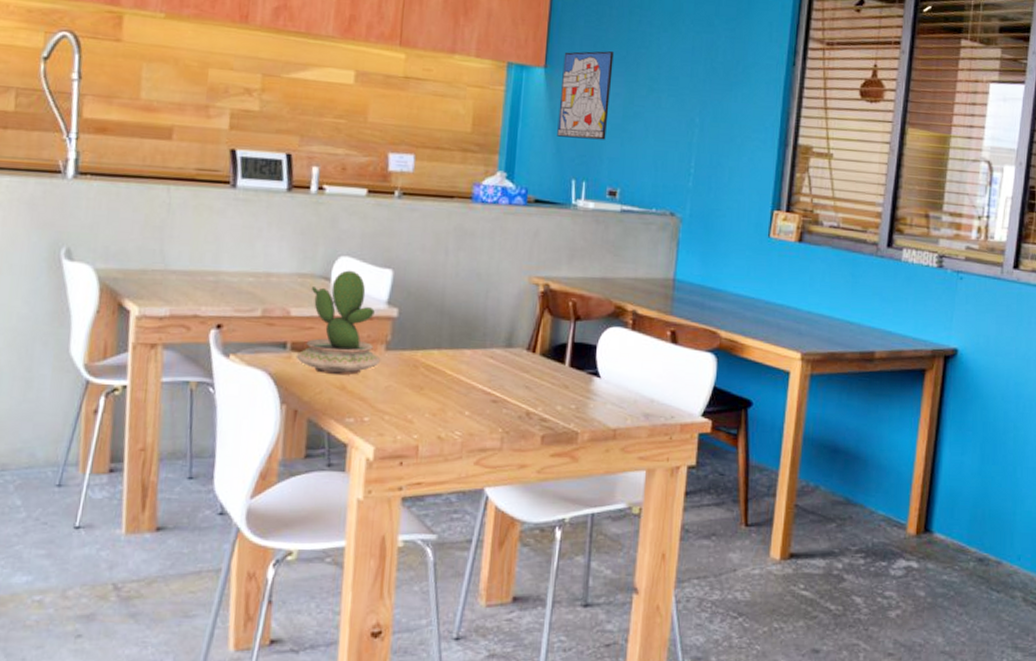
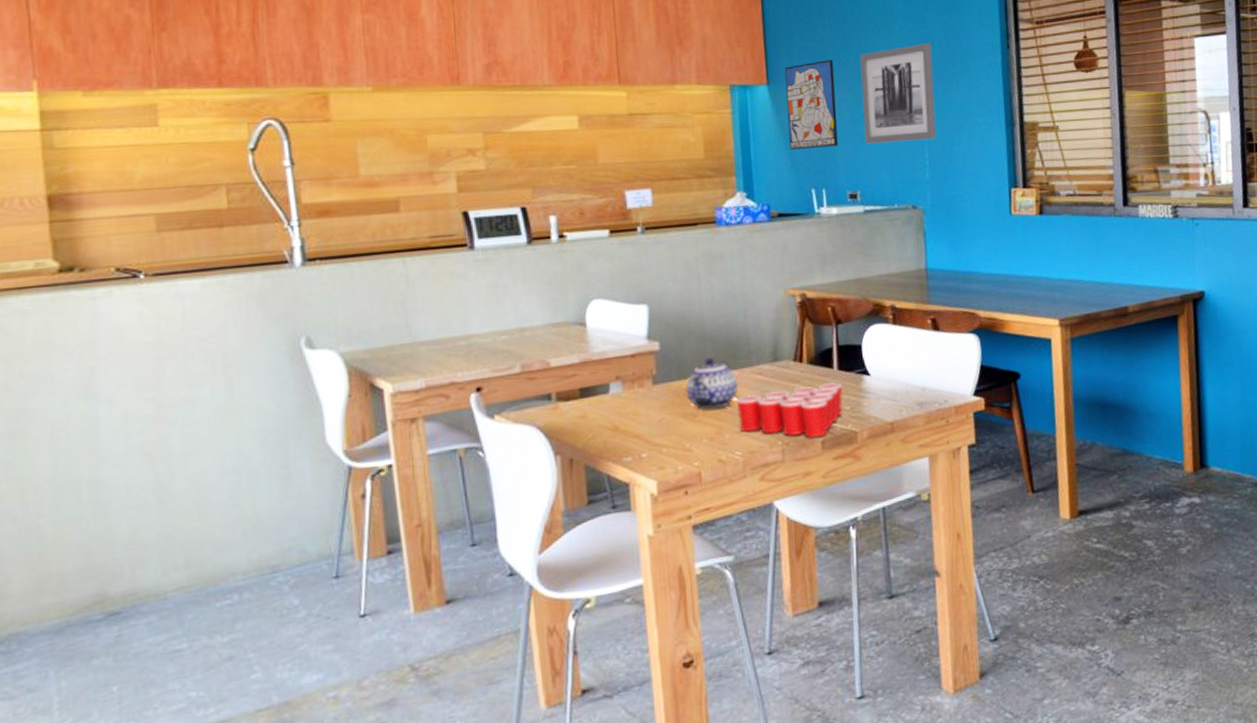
potted cactus: present [296,270,381,375] -> none [562,312,650,418]
teapot: none [416,332,468,386] -> present [685,357,738,410]
cup: none [463,377,572,432] -> present [736,382,843,438]
wall art: none [633,48,716,148] -> present [859,43,937,144]

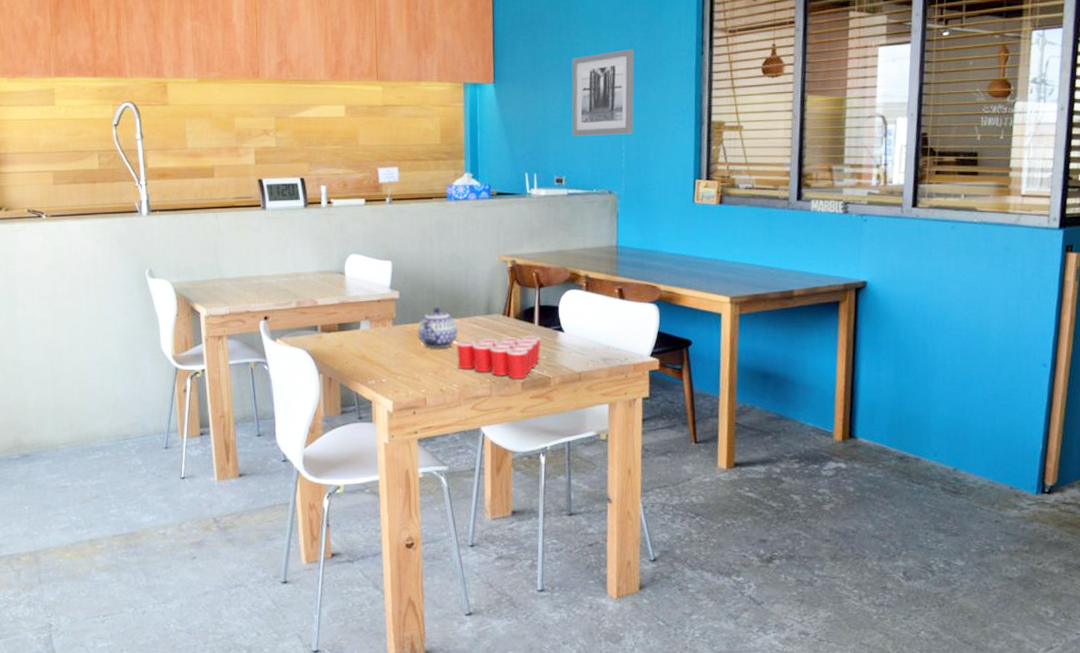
wall art: present [784,60,838,150] -> none [508,63,550,139]

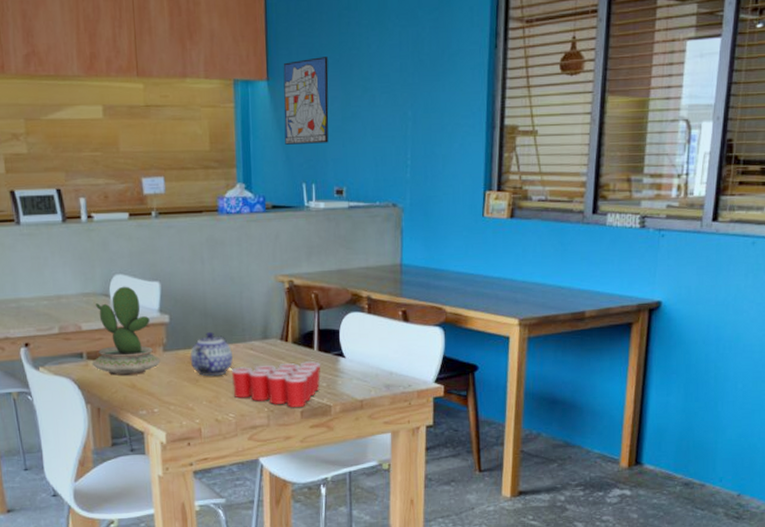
potted cactus: none [325,265,390,347] -> present [91,286,161,376]
wall art: none [508,63,550,139] -> present [283,57,329,145]
wall art: present [571,49,635,137] -> none [353,41,422,142]

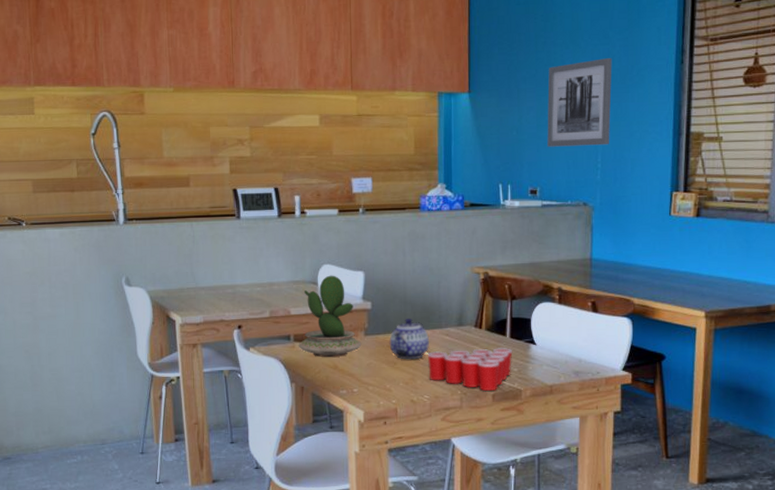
wall art: present [283,57,329,145] -> none [483,72,525,149]
wall art: none [353,41,422,142] -> present [547,58,612,147]

